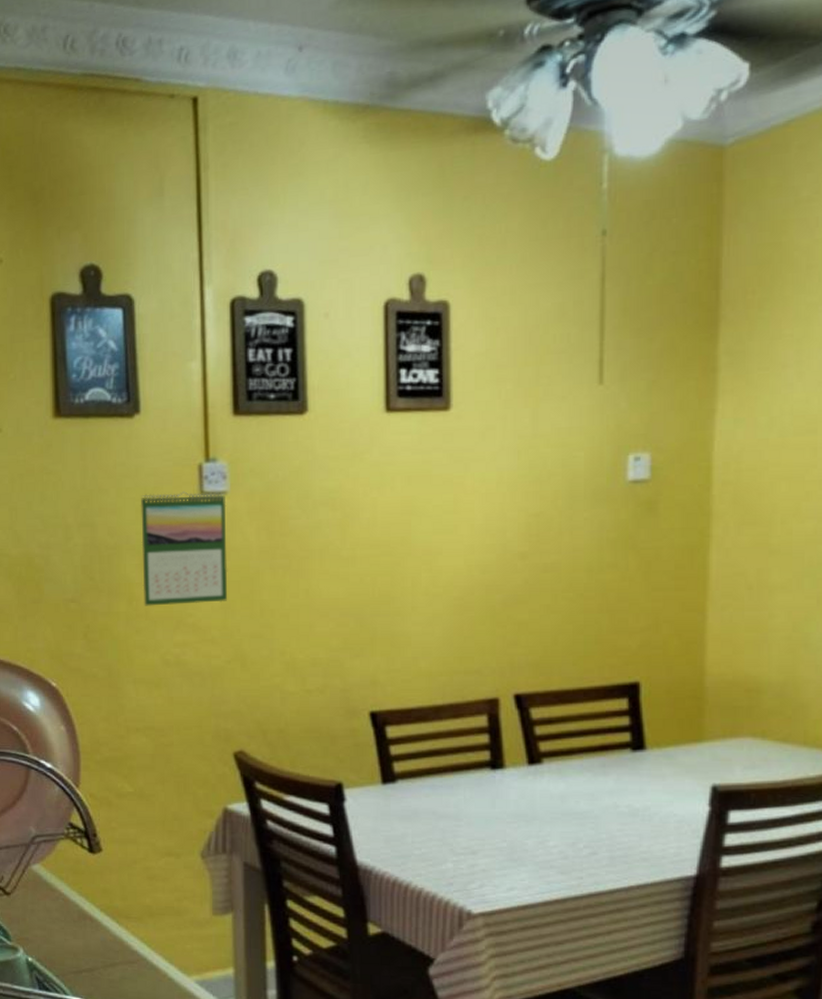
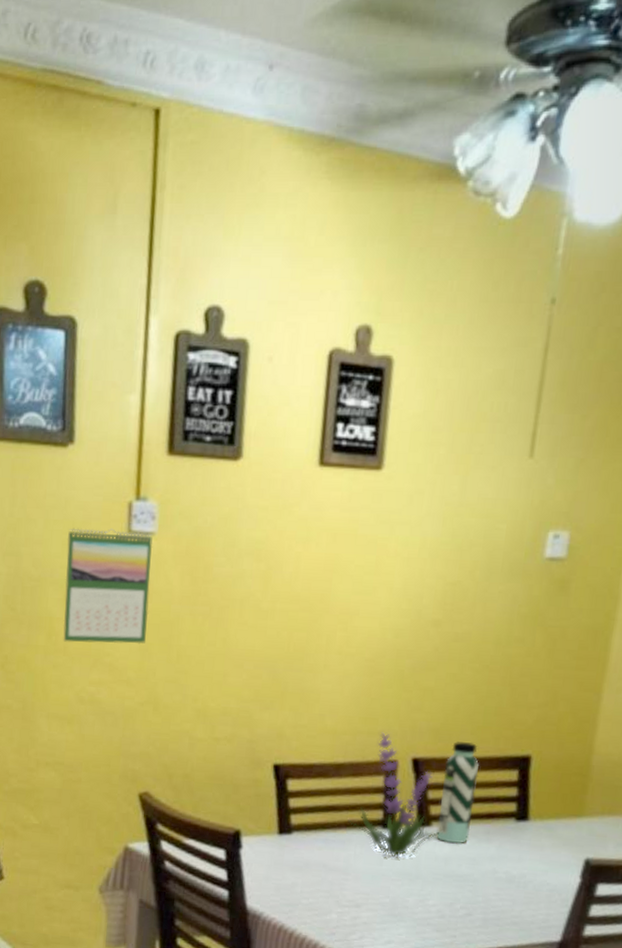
plant: none [455,670,556,799] -> present [349,732,443,858]
water bottle: none [549,674,586,780] -> present [436,742,479,843]

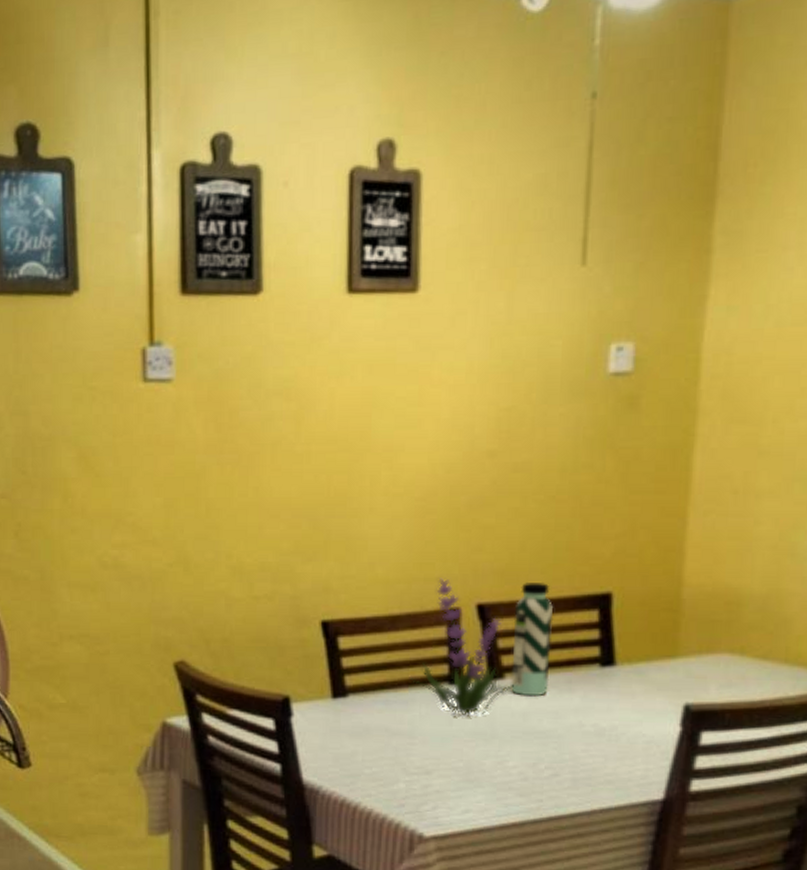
calendar: present [63,528,153,644] -> none [78,378,172,503]

